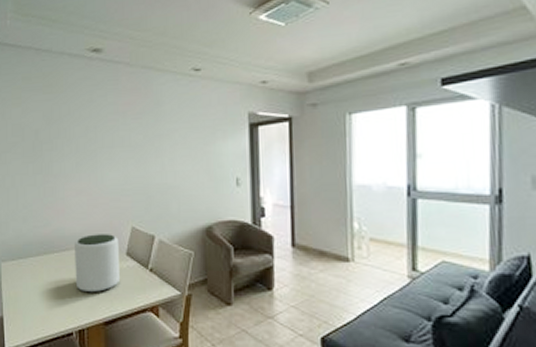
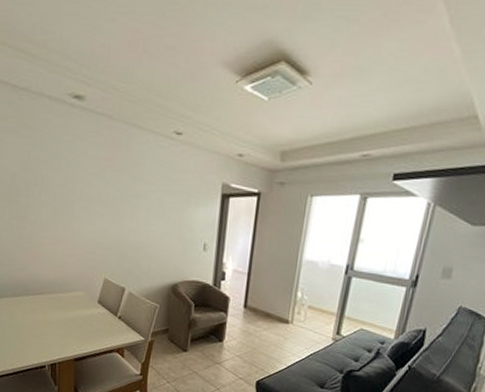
plant pot: present [73,234,121,292] -> none [48,281,92,333]

